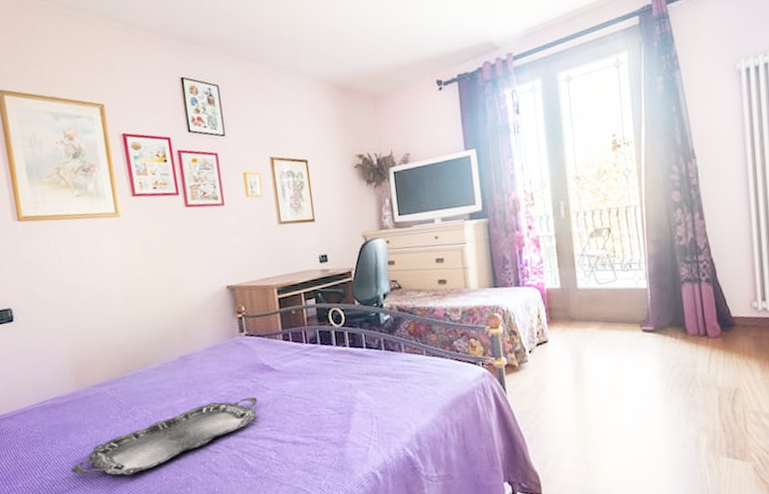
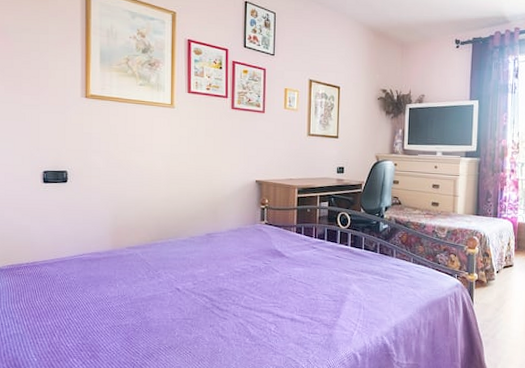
serving tray: present [71,397,258,476] -> none [97,276,267,328]

